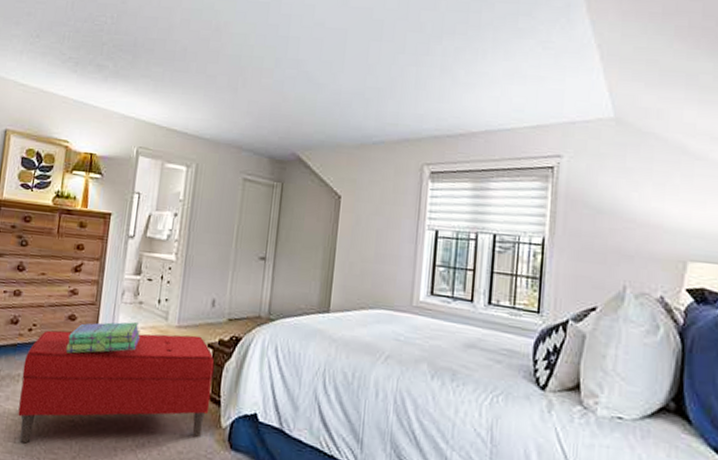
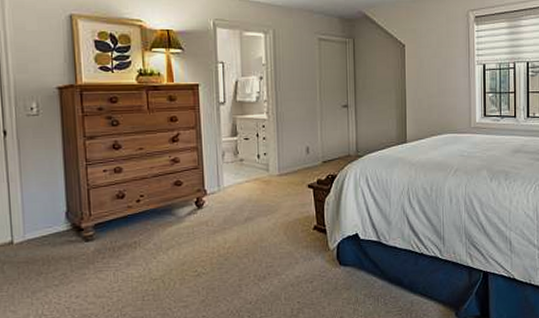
bench: present [18,330,215,444] -> none [138,180,317,299]
stack of books: present [65,321,141,354] -> none [177,177,246,215]

